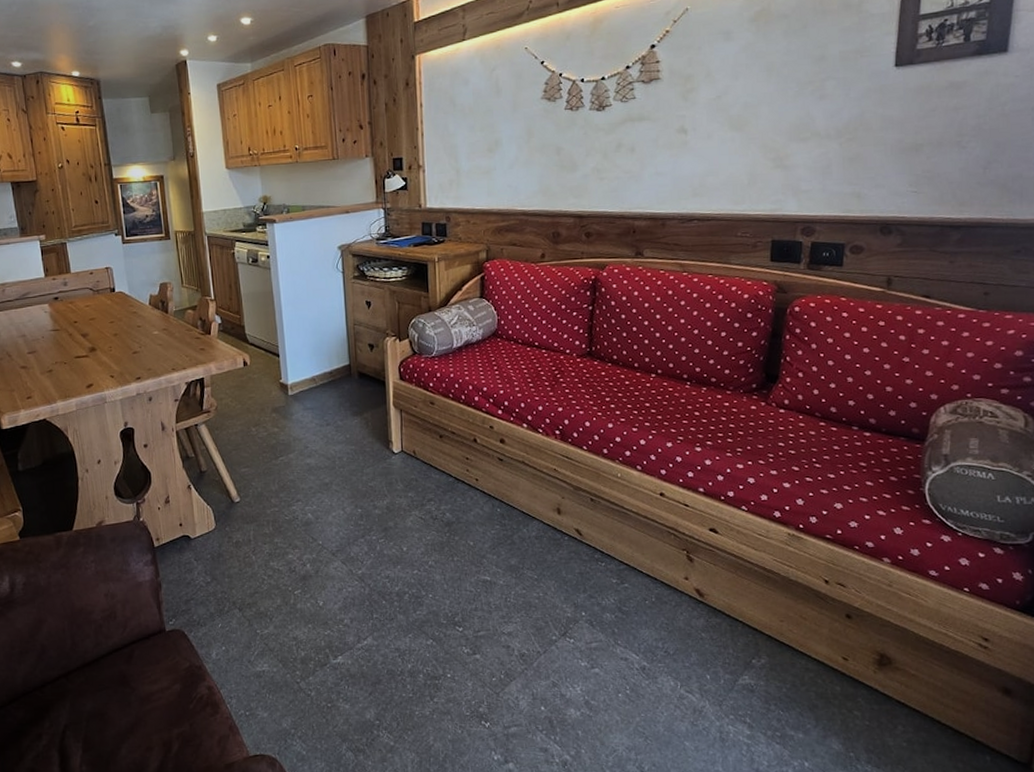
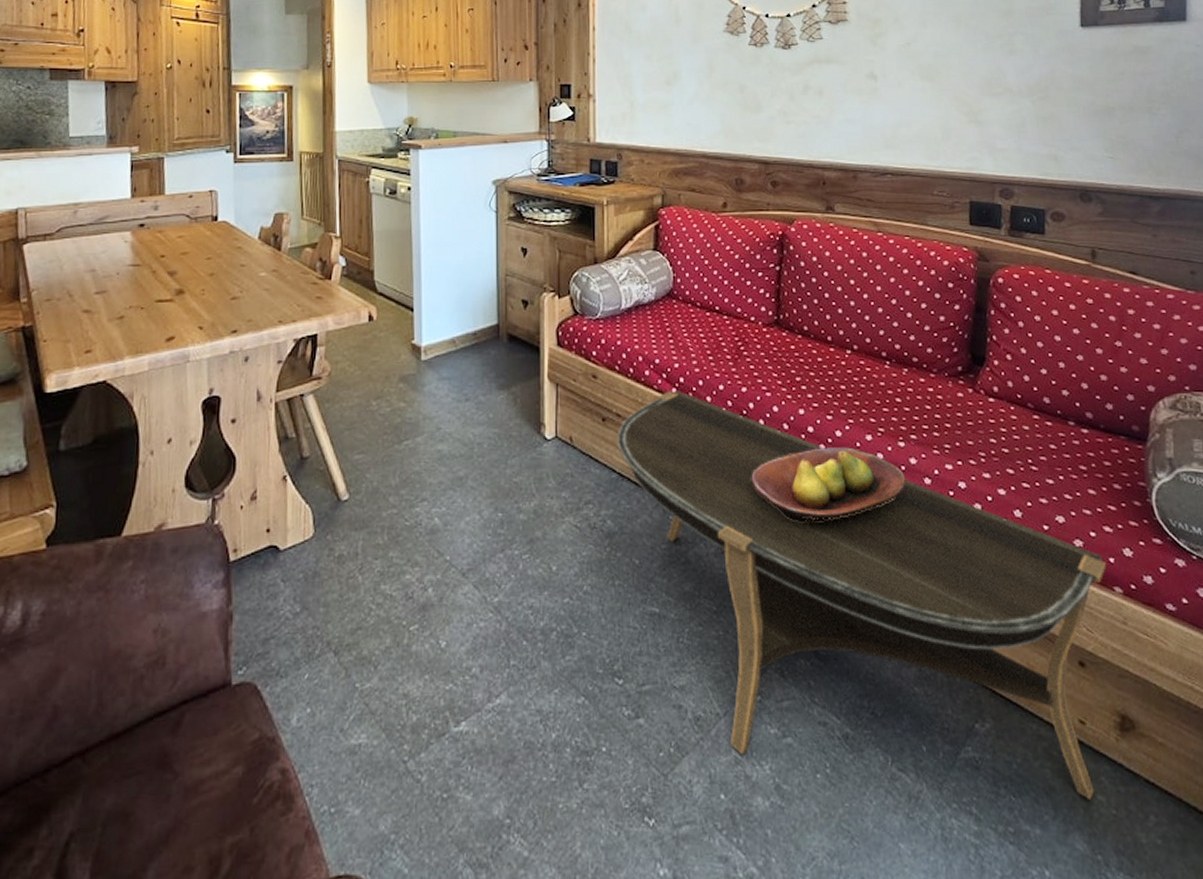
coffee table: none [452,412,878,715] -> present [617,391,1107,801]
fruit bowl: none [566,453,701,512] -> present [751,447,906,522]

